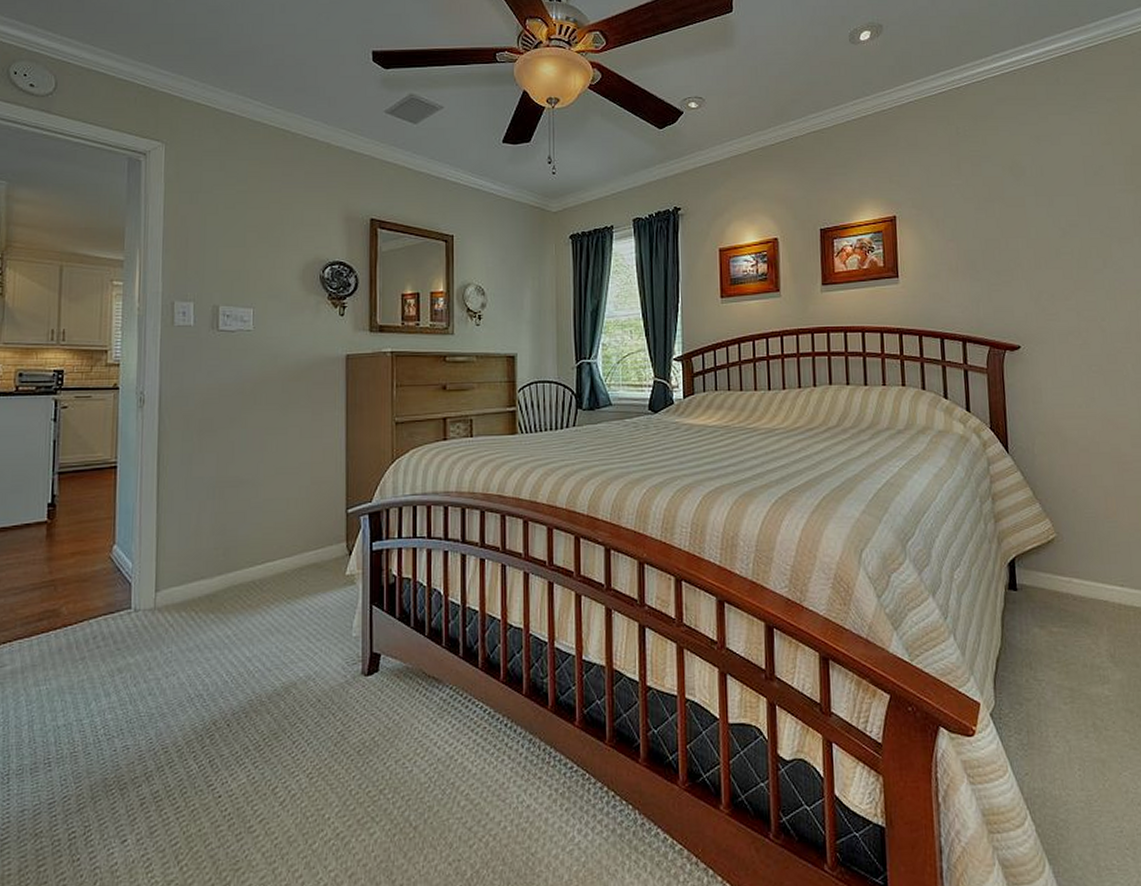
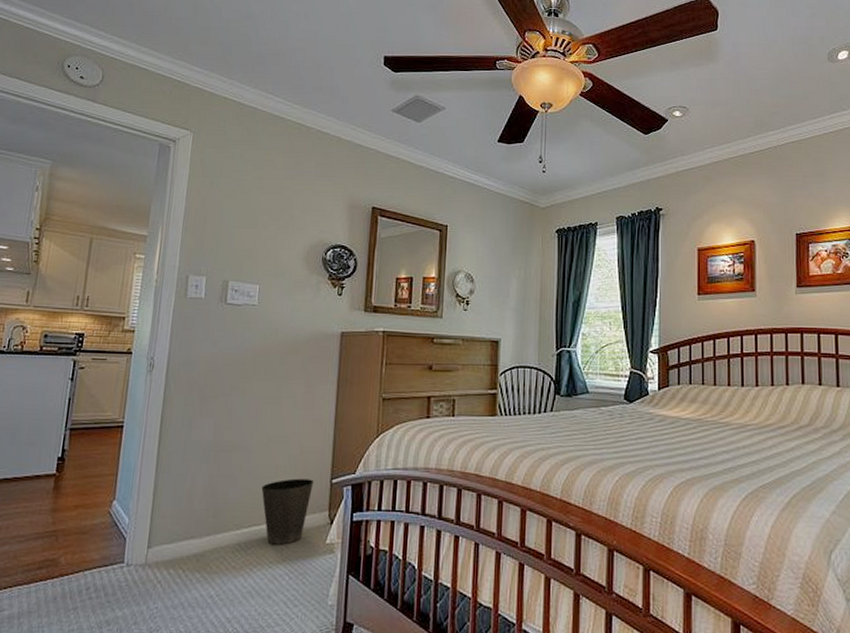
waste basket: none [273,510,329,580] -> present [261,478,315,545]

